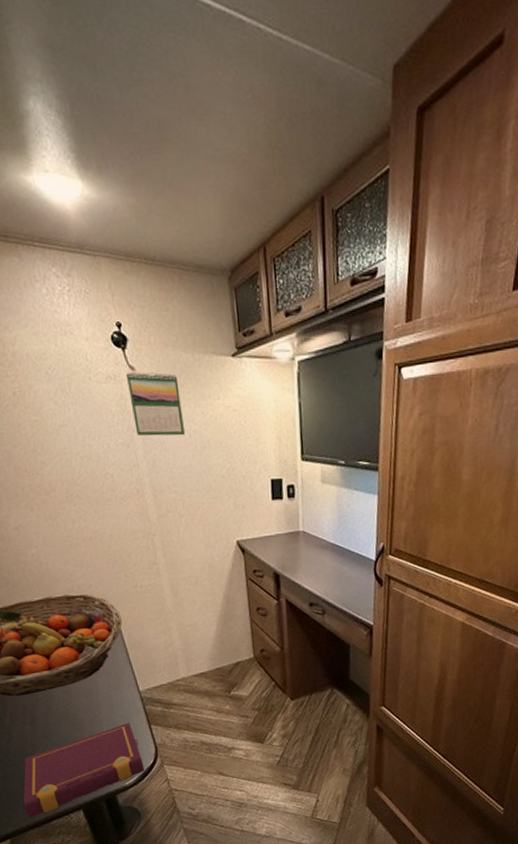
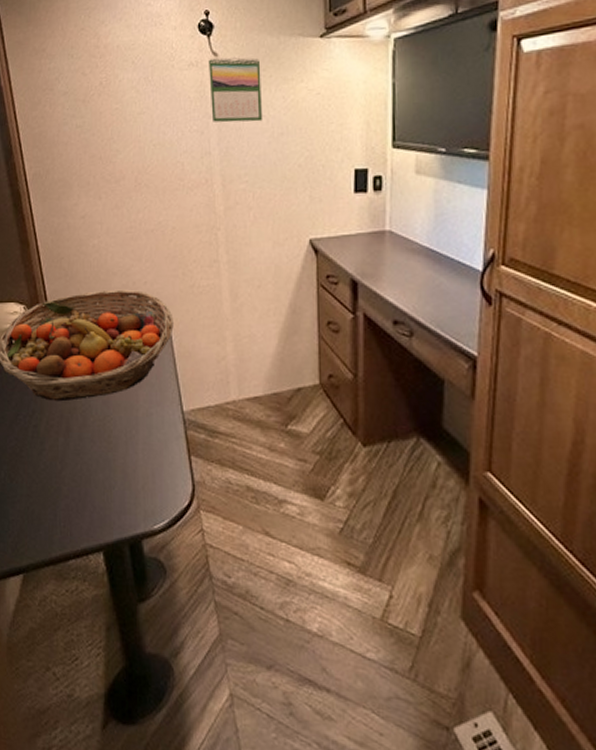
book: present [23,723,145,818] -> none [43,449,177,551]

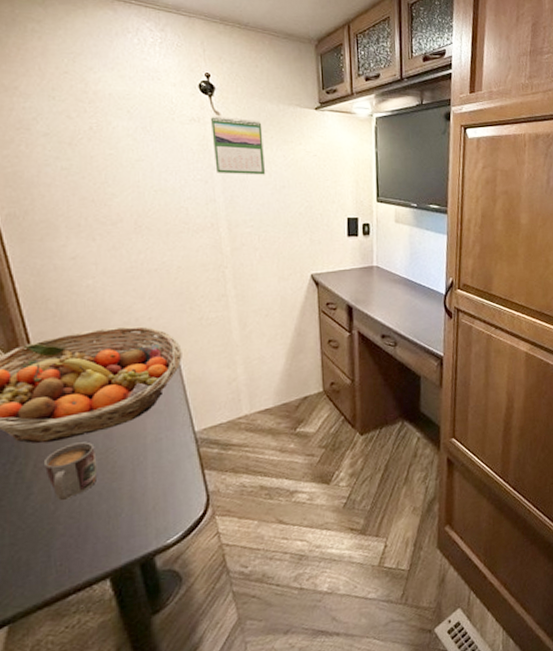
mug: none [55,405,96,463] -> present [45,442,98,502]

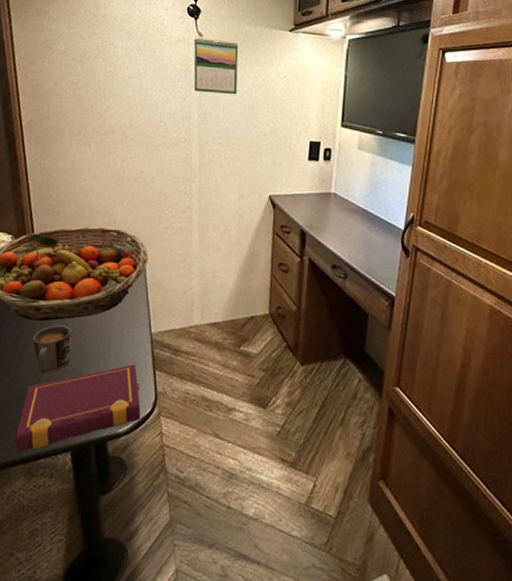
book: none [33,468,192,595] -> present [15,364,141,452]

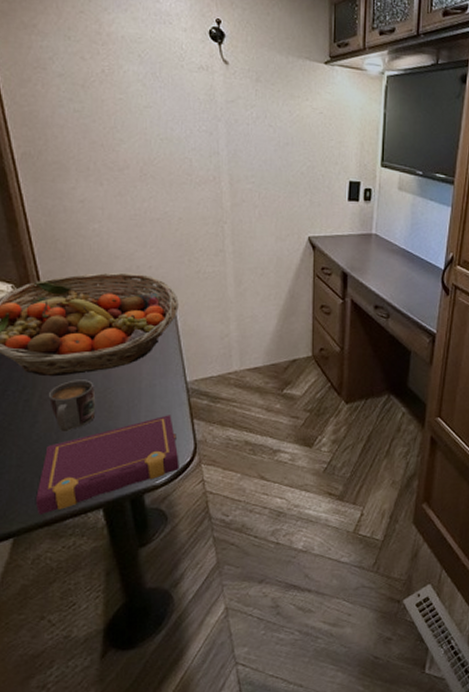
calendar: present [193,37,239,95] -> none [218,64,271,130]

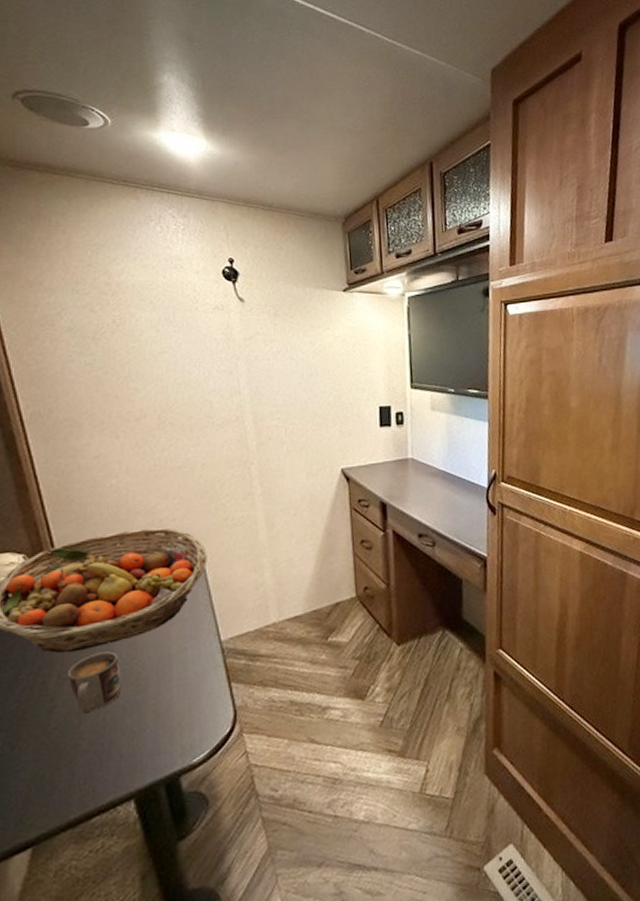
book: present [36,415,179,514] -> none [57,681,219,816]

